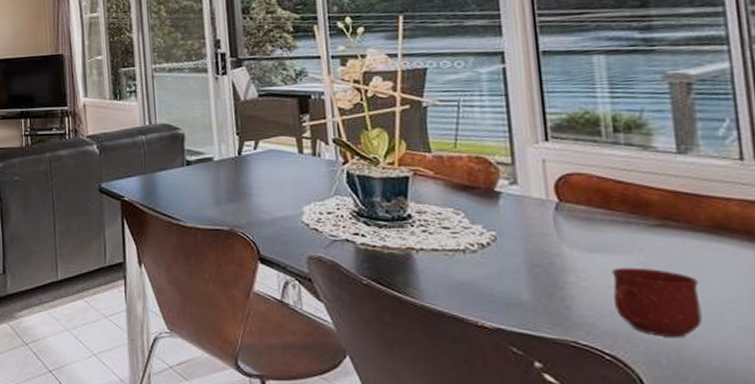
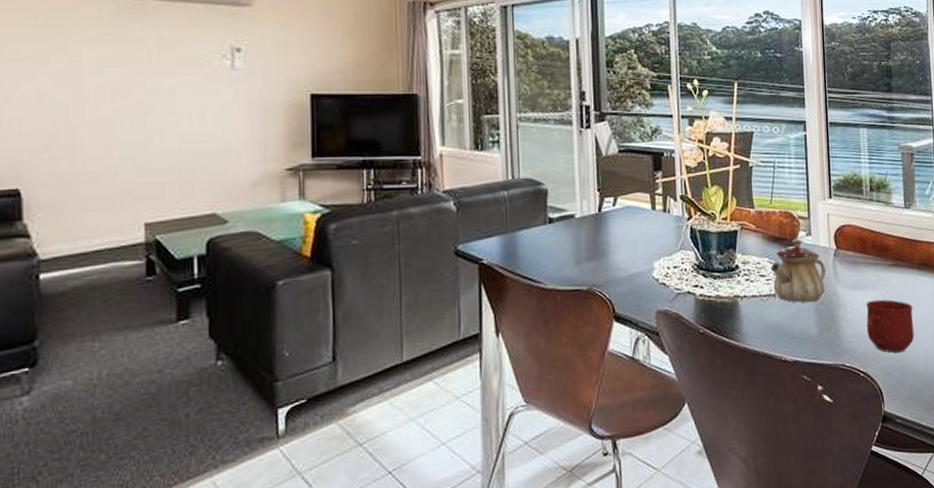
teapot: none [456,187,543,263] -> present [770,238,826,303]

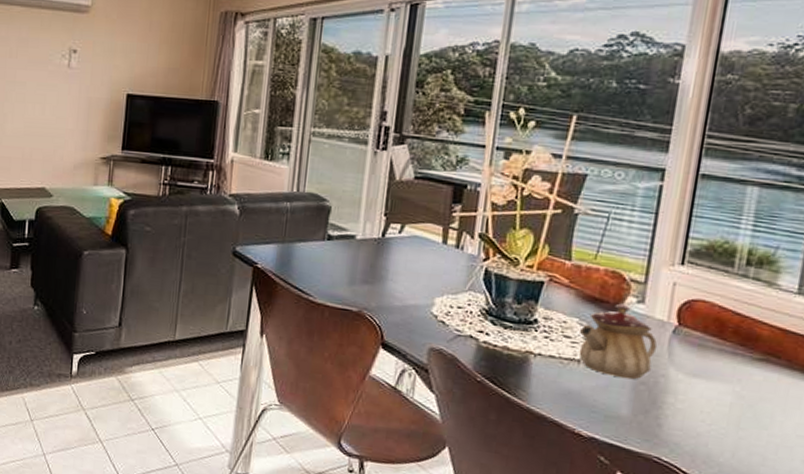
mug: present [866,299,914,353] -> none [702,394,782,465]

